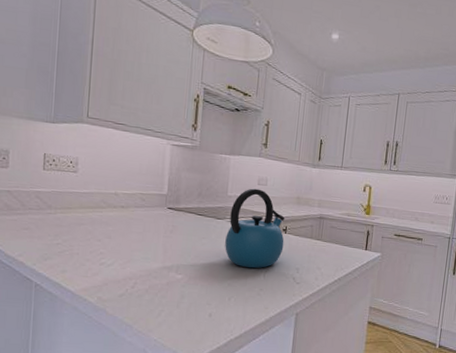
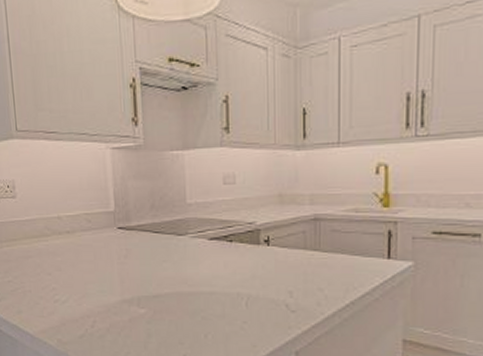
kettle: present [225,188,284,269] -> none [191,190,268,296]

